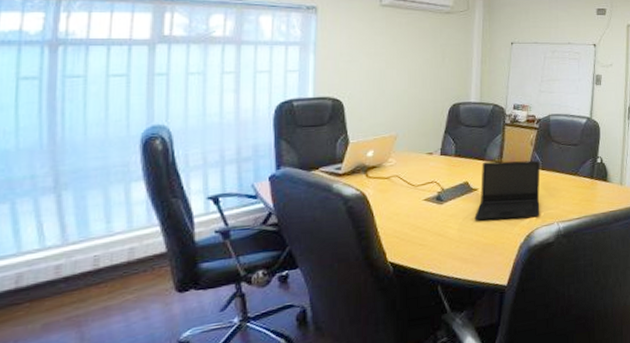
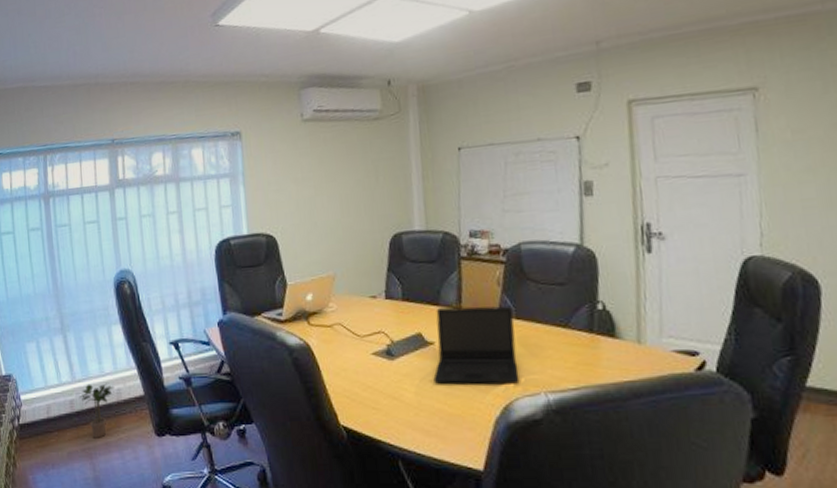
potted plant: none [71,242,126,304] -> present [79,383,115,438]

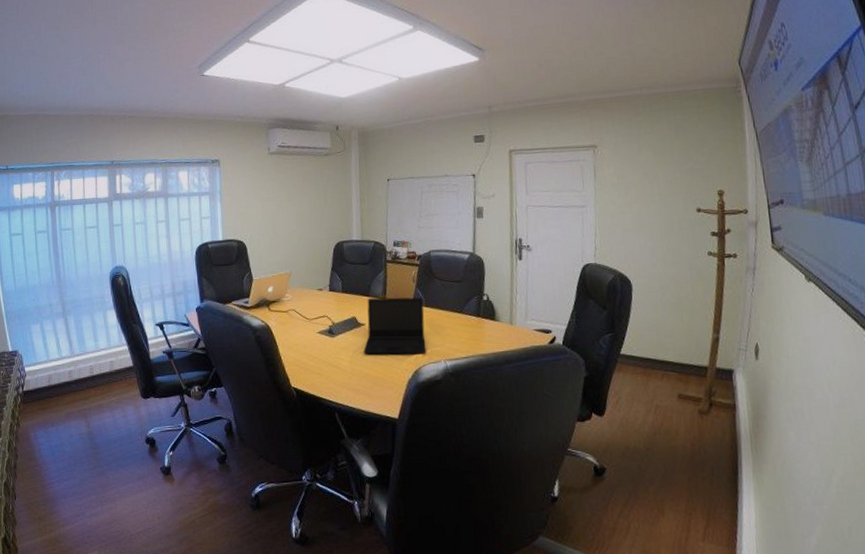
potted plant: present [79,383,115,438] -> none [77,356,108,401]

